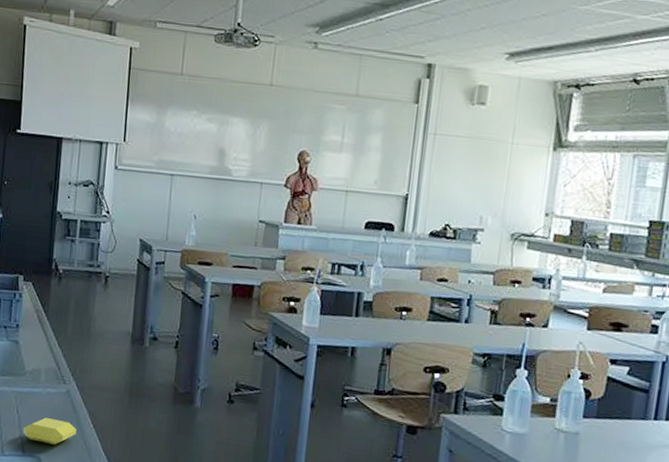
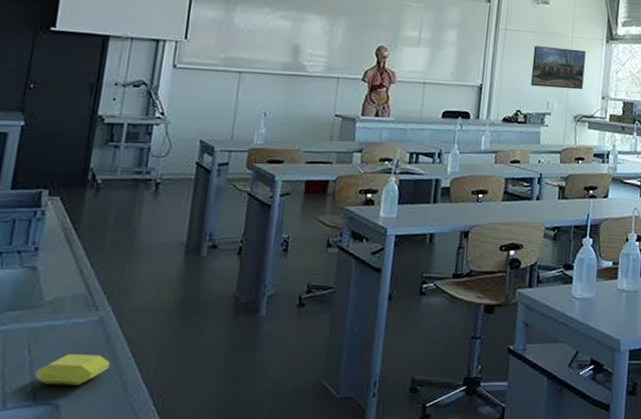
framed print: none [462,153,528,205] -> present [531,46,586,90]

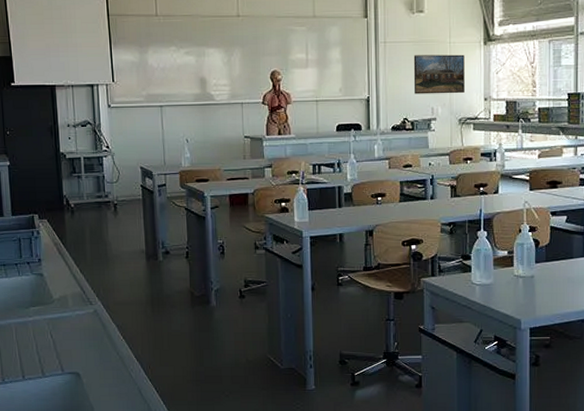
soap bar: present [35,354,110,385] -> none [59,337,109,360]

